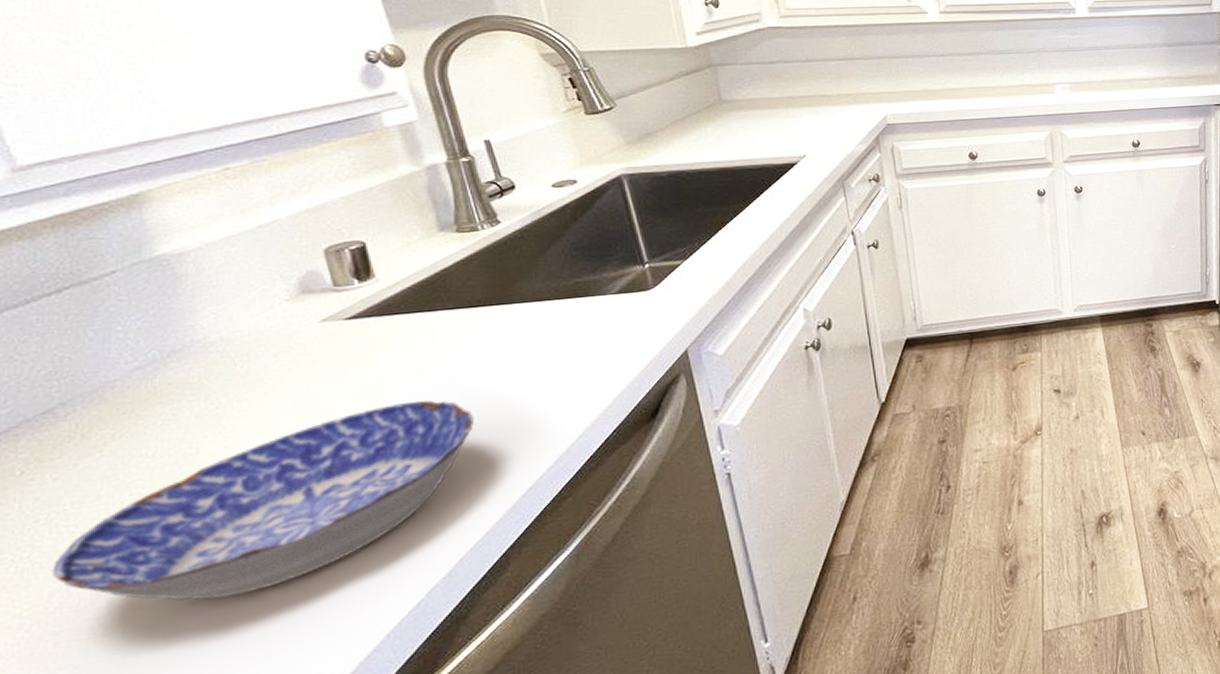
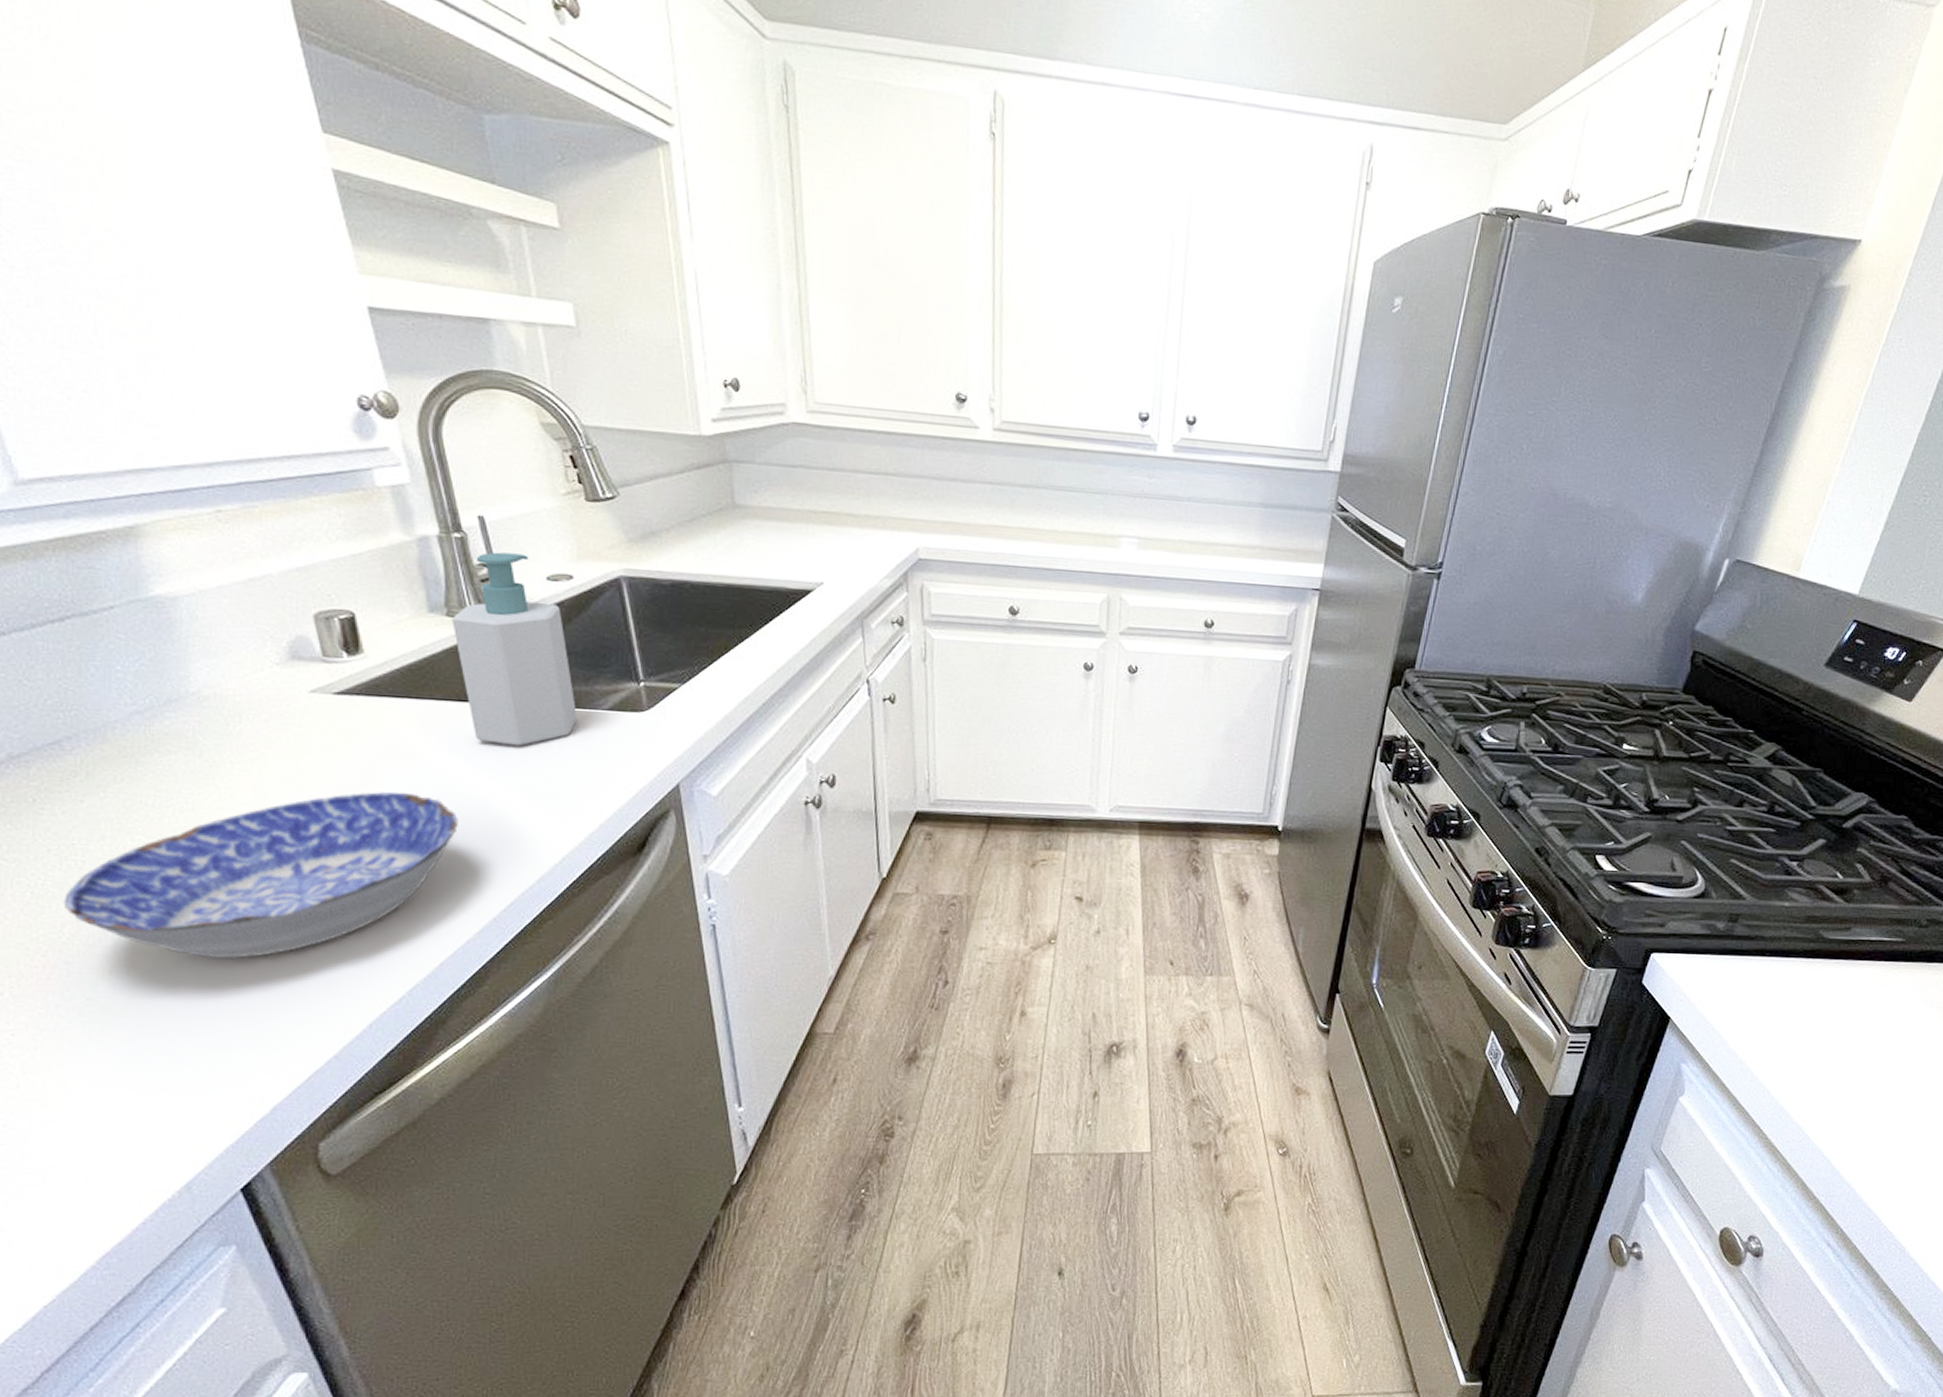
soap bottle: none [462,168,587,341] -> present [452,552,578,747]

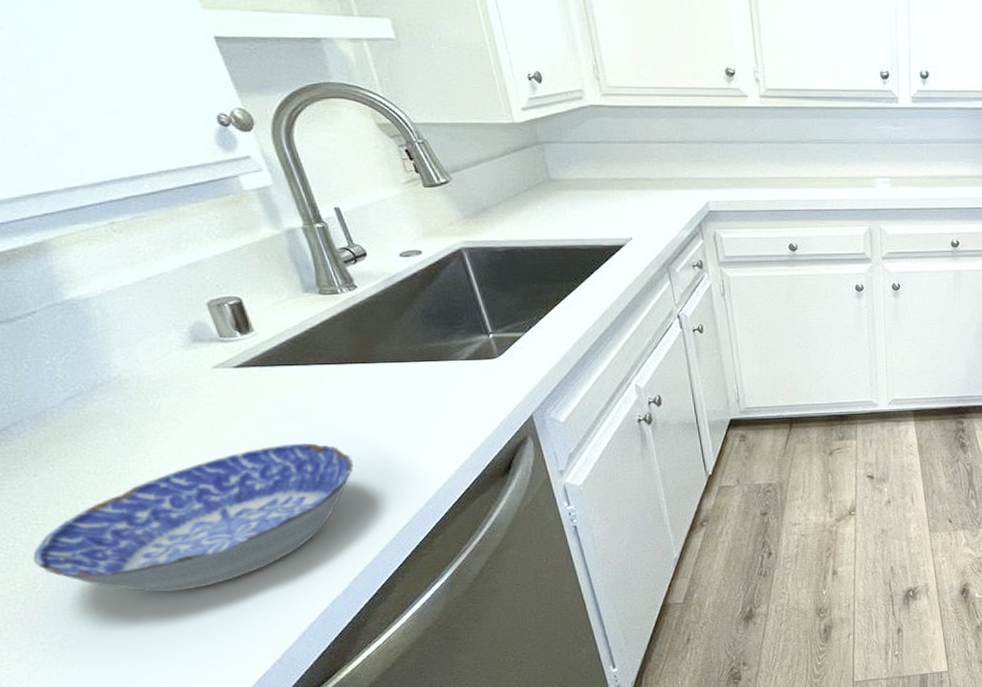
soap bottle: present [452,552,578,747] -> none [324,236,441,397]

